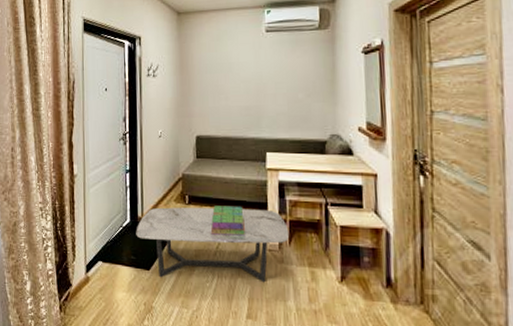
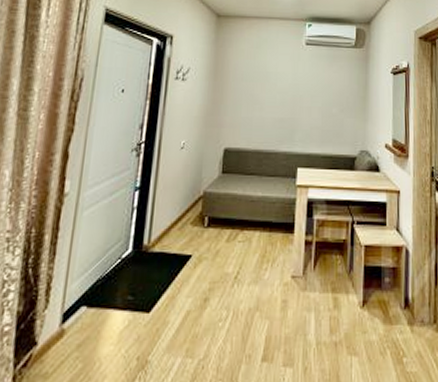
coffee table: present [136,207,289,283] -> none [137,230,314,322]
stack of books: present [210,205,246,236] -> none [229,227,270,263]

